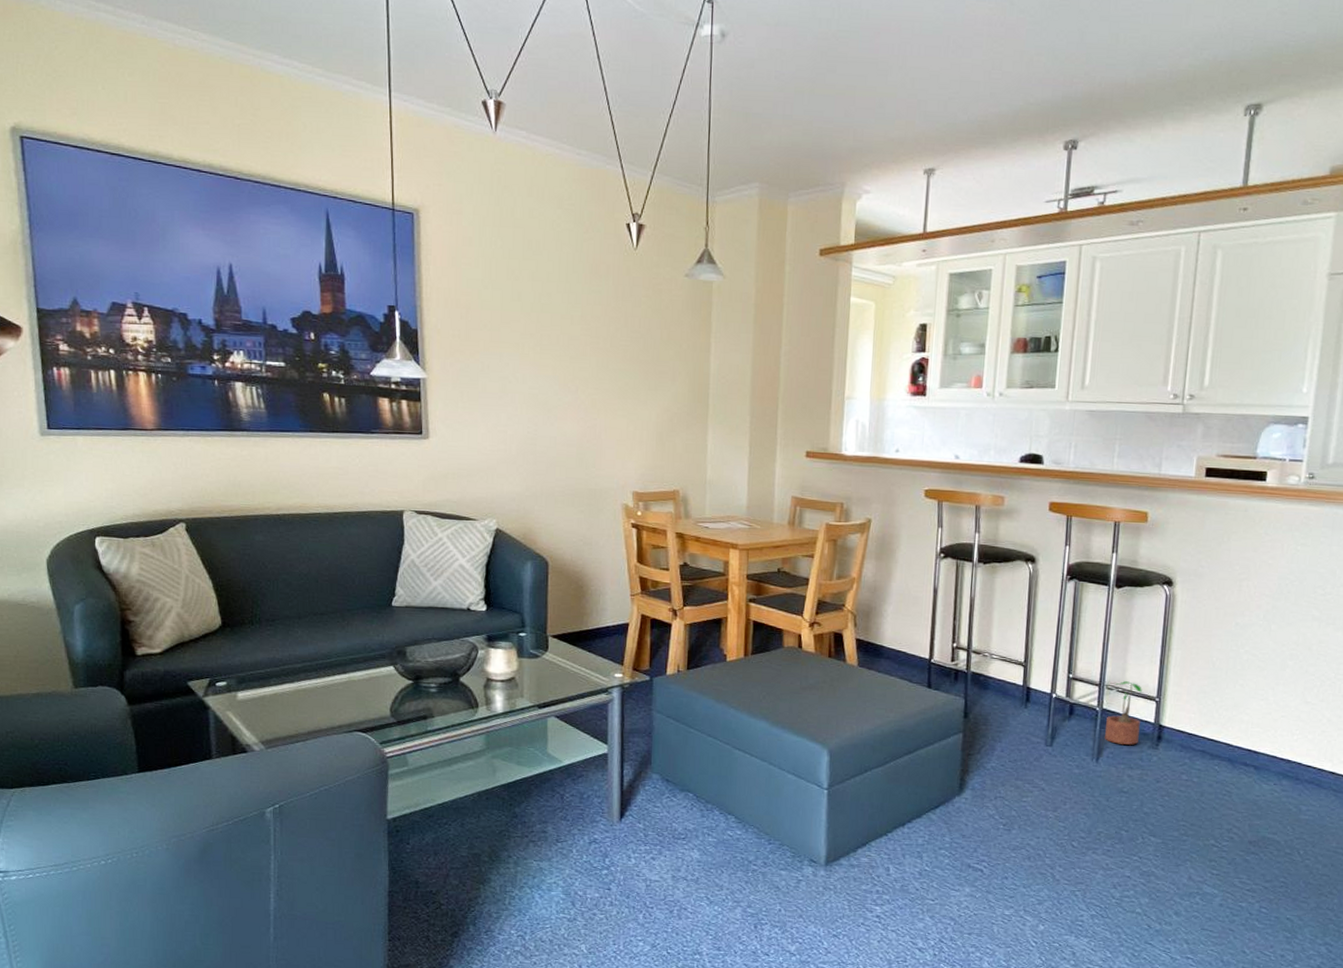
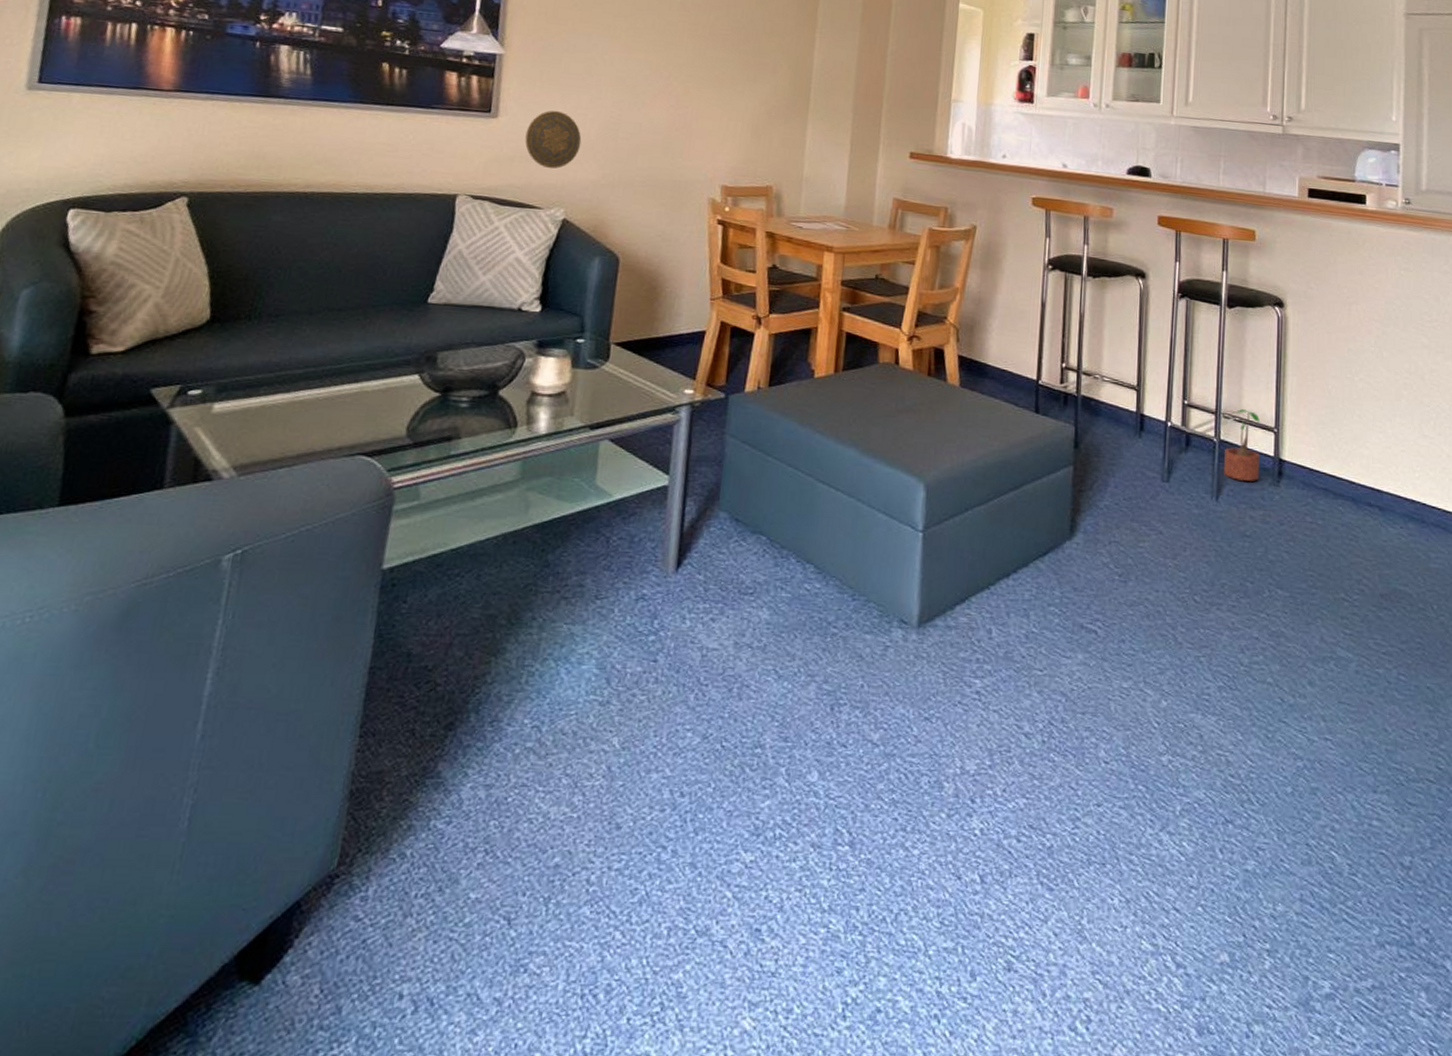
decorative plate: none [455,429,504,484] -> present [525,110,582,169]

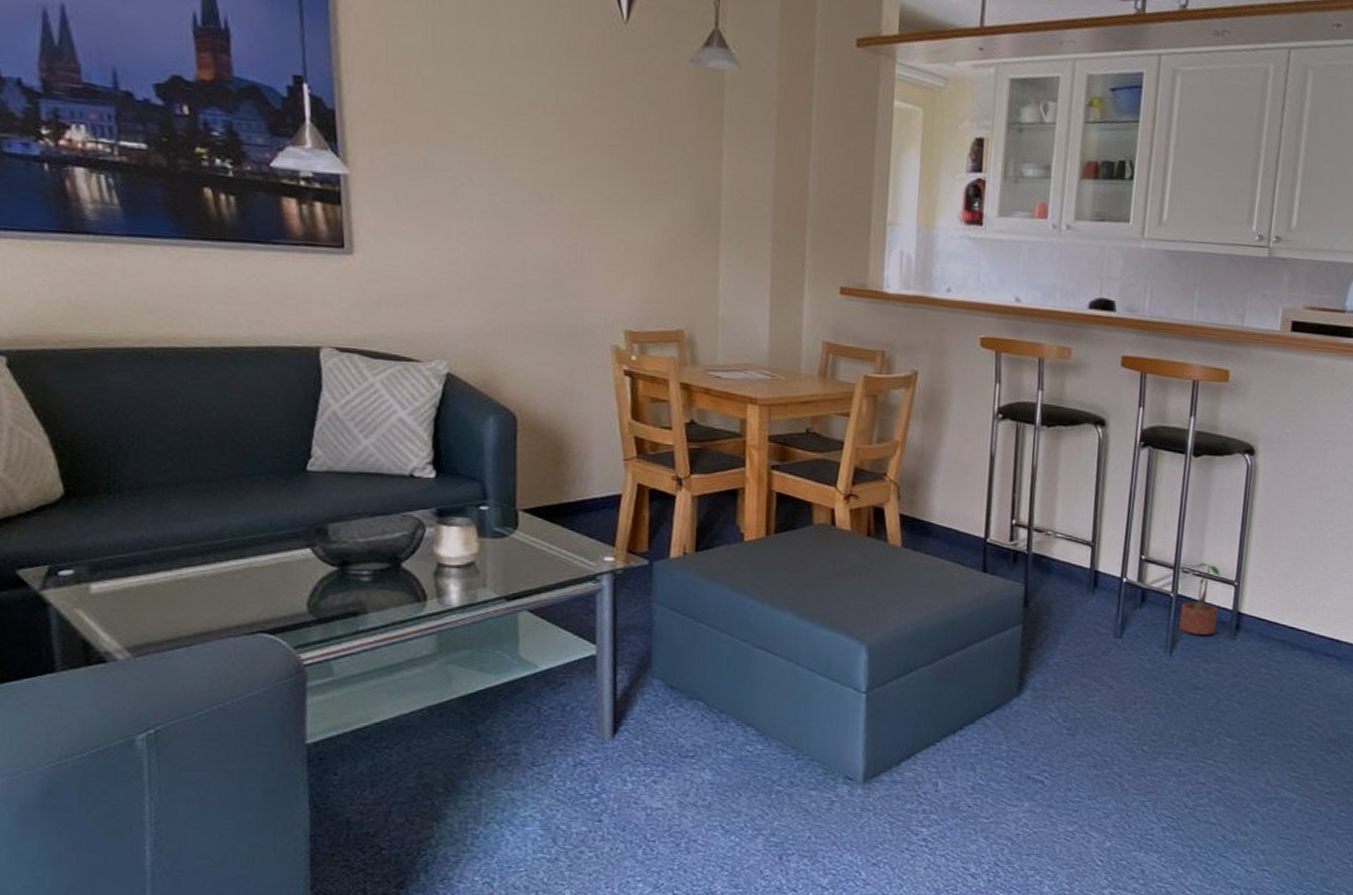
decorative plate: present [525,110,582,169] -> none [390,243,456,315]

